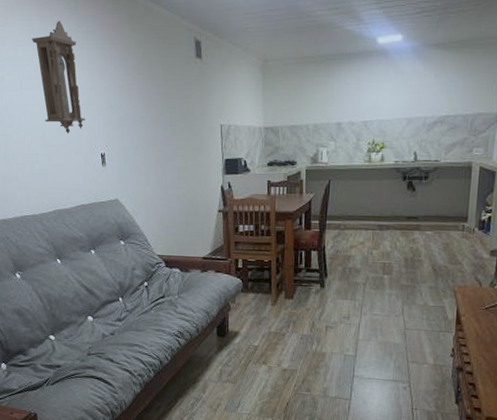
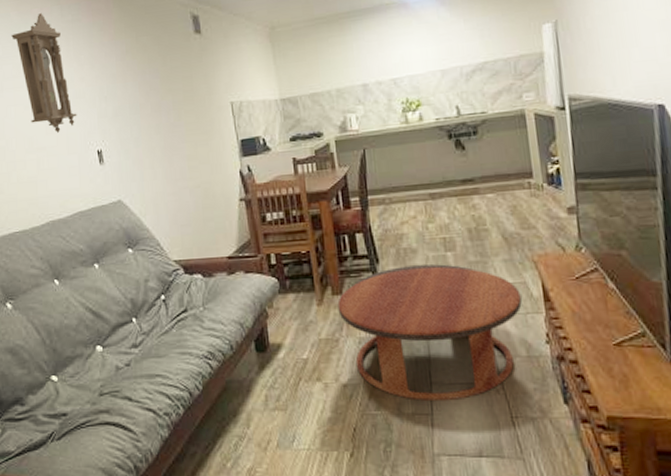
coffee table: none [288,282,438,391] -> present [337,264,522,402]

